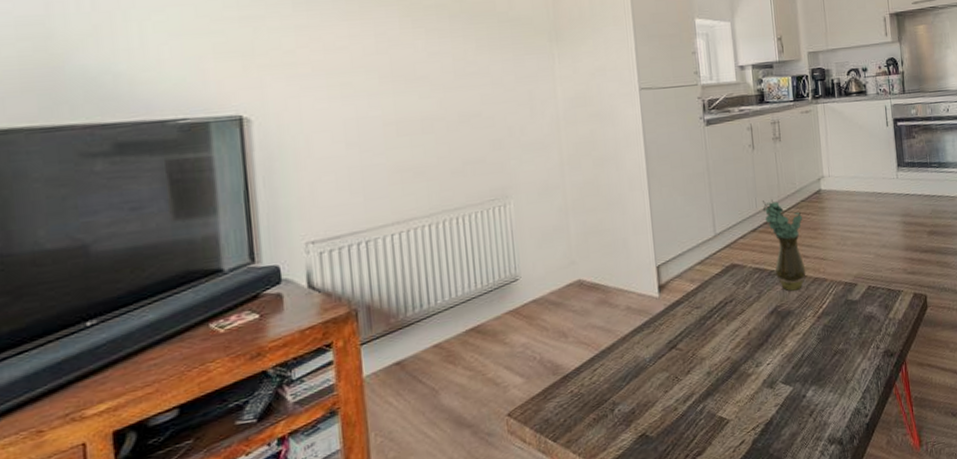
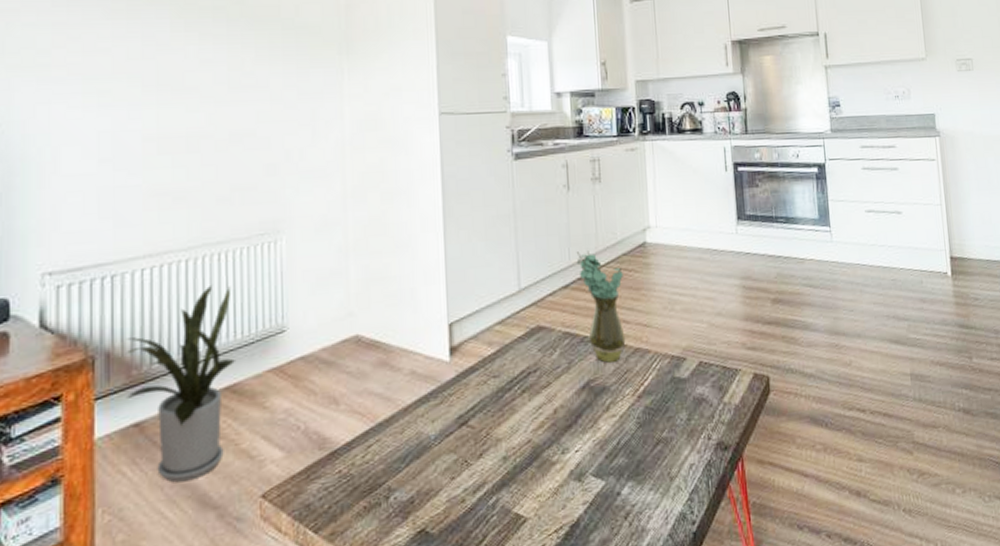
house plant: none [384,245,479,408] -> present [127,286,237,483]

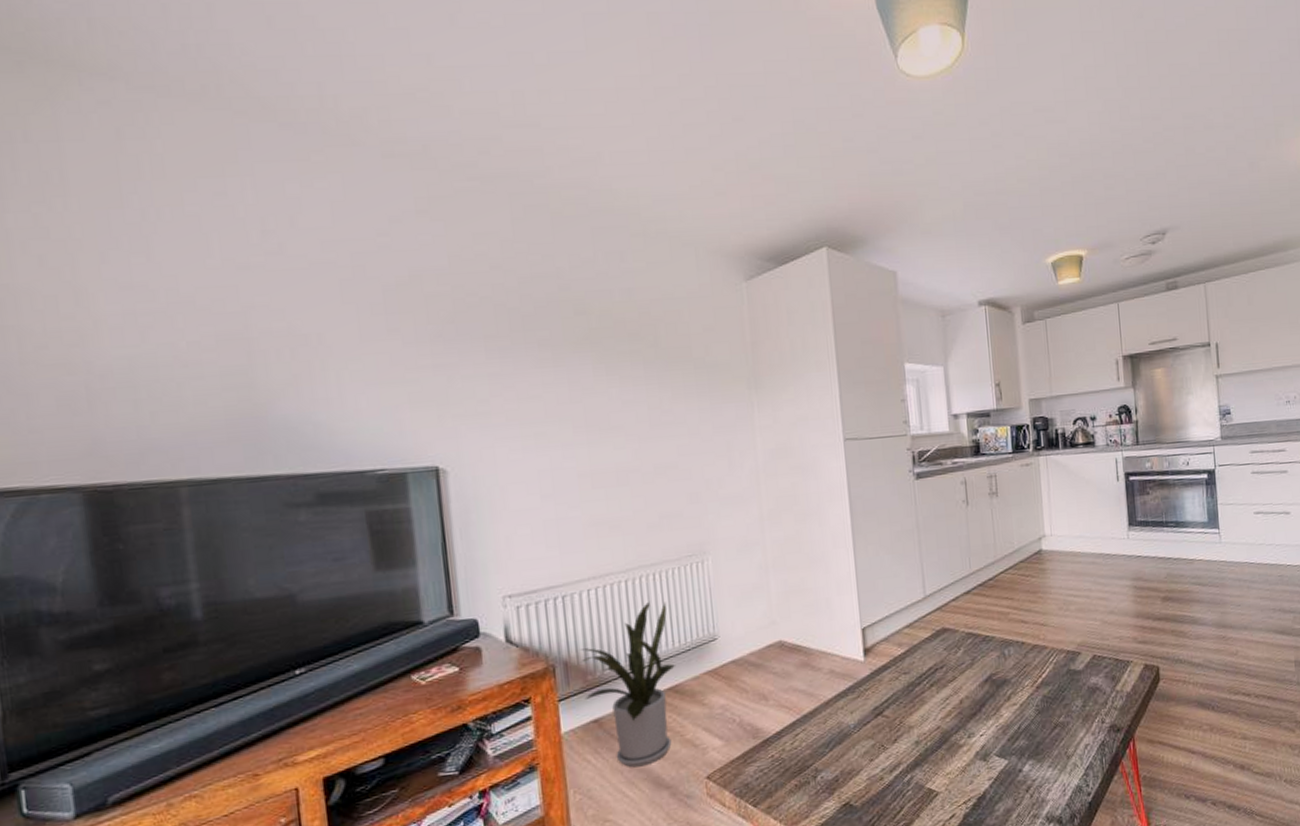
vase: present [576,251,626,363] -> none [976,559,1024,659]

